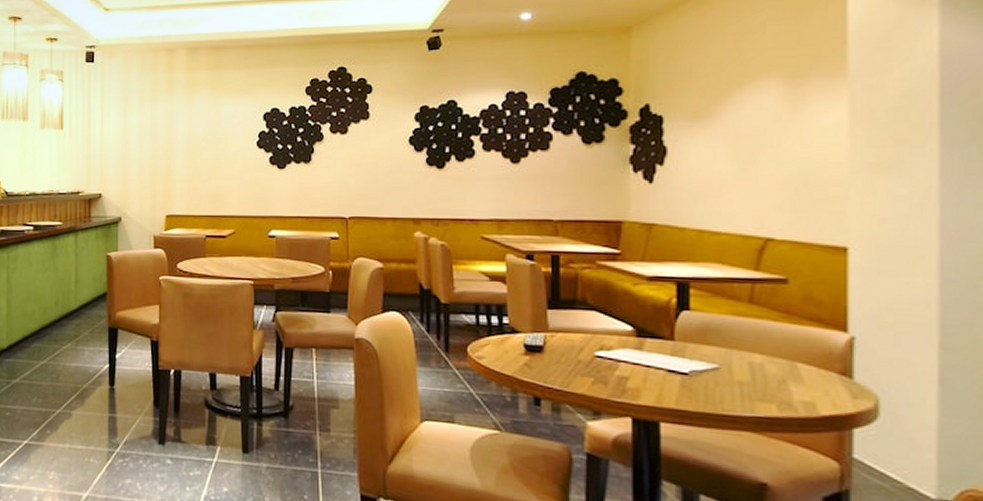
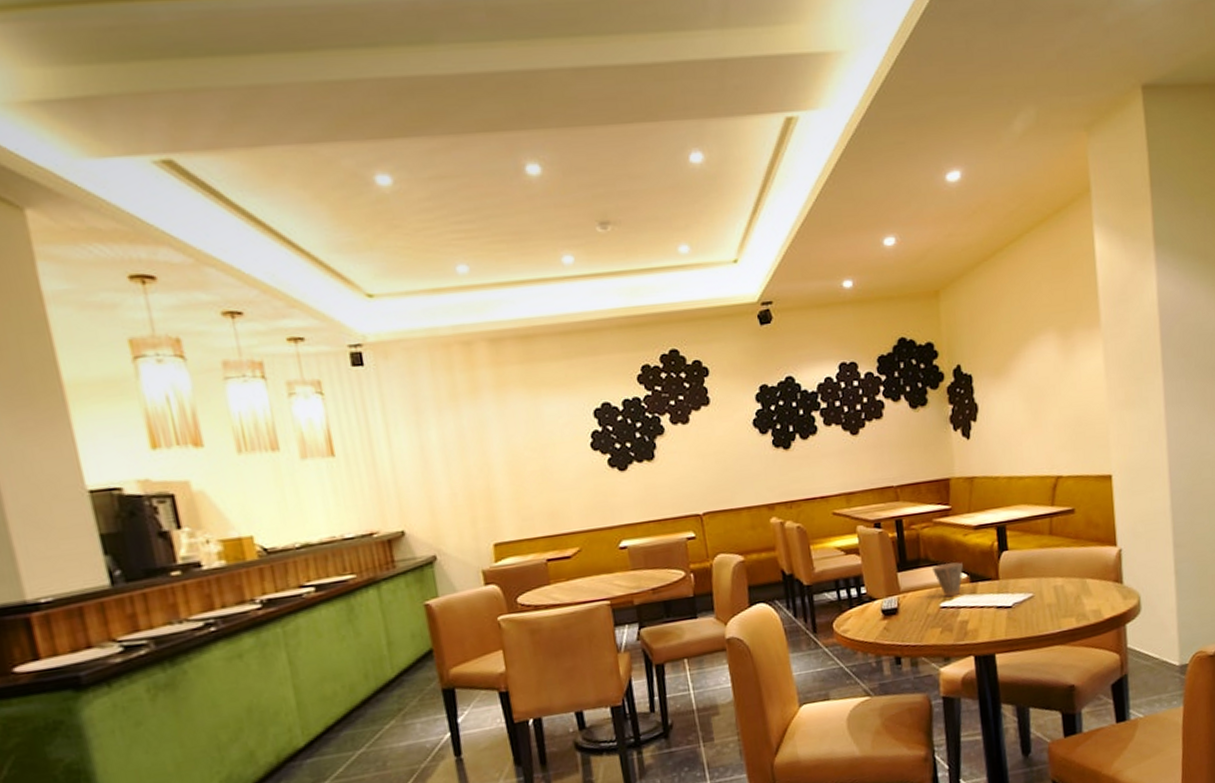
cup: none [589,310,630,348] -> present [931,562,964,597]

